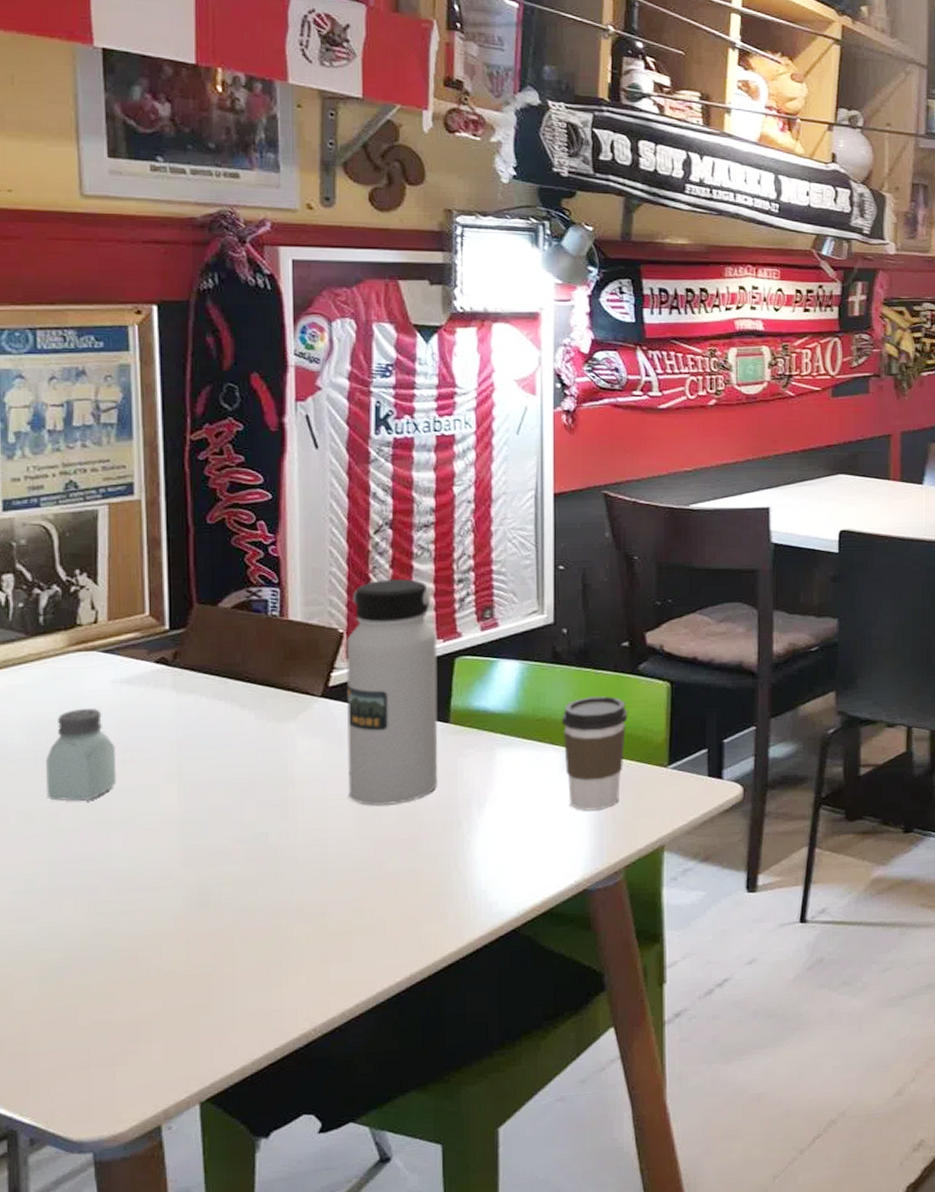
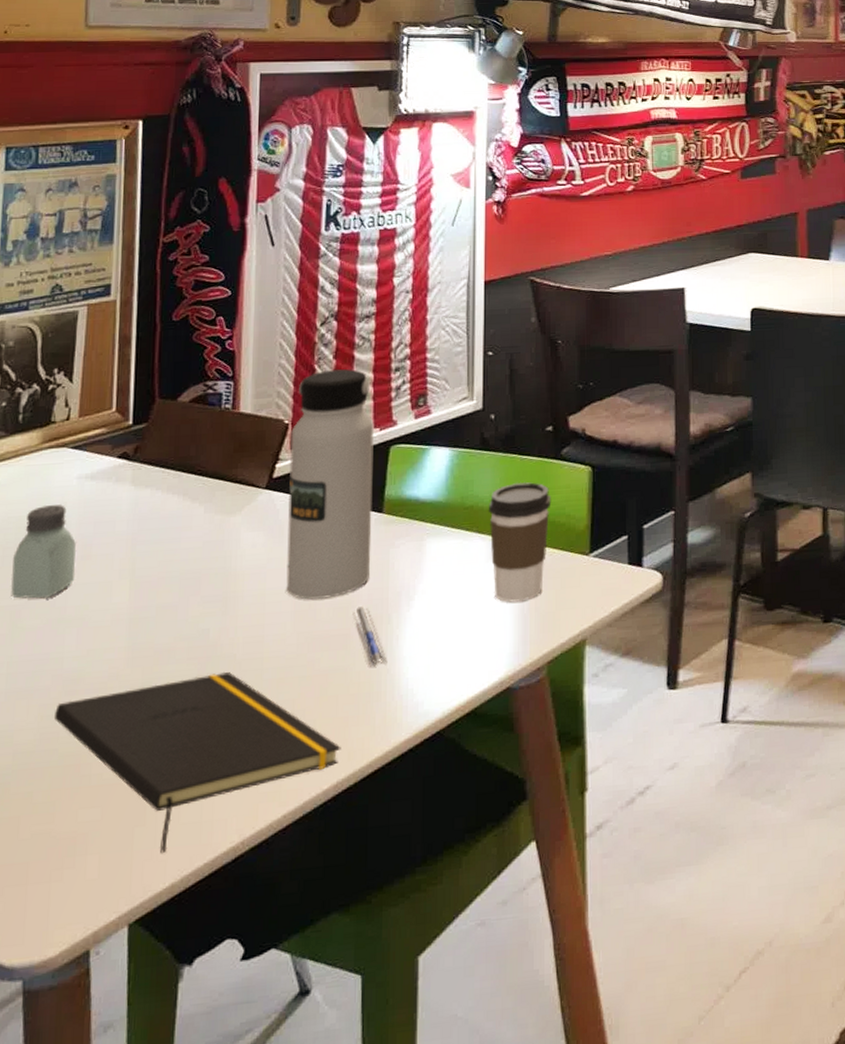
notepad: none [106,873,413,1040] -> present [55,672,341,854]
pen: none [420,812,459,870] -> present [352,606,387,667]

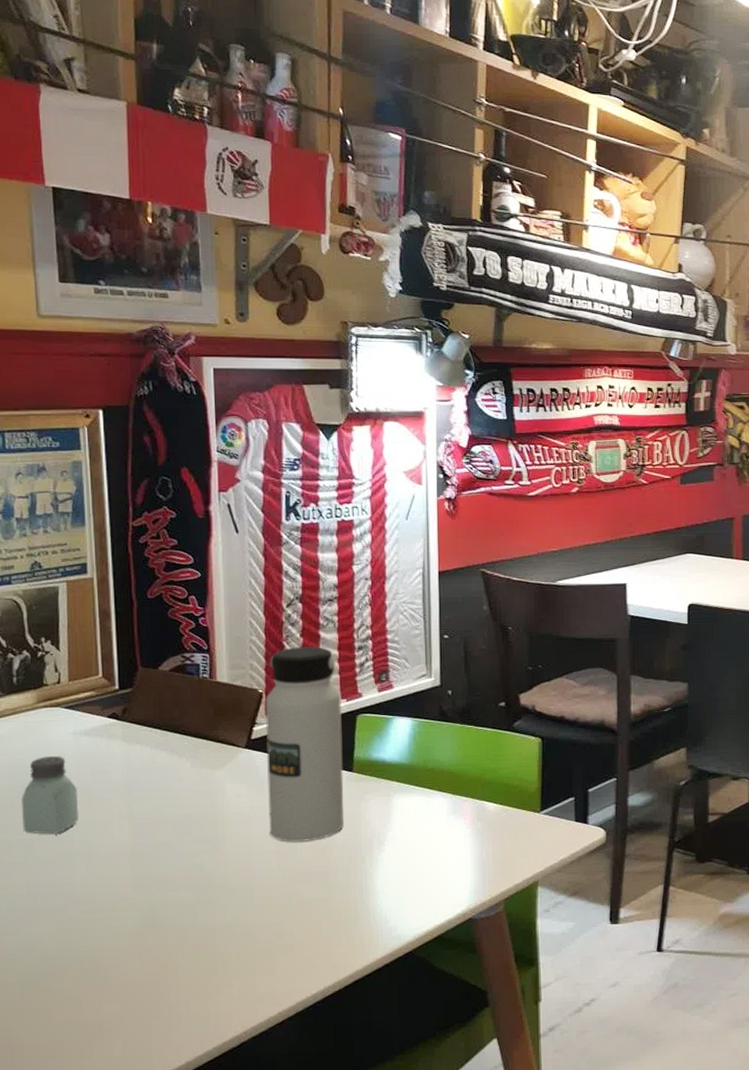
notepad: present [55,672,341,854] -> none [73,899,326,1039]
pen: present [352,606,387,667] -> none [330,849,363,898]
coffee cup: present [488,482,552,603] -> none [448,749,505,850]

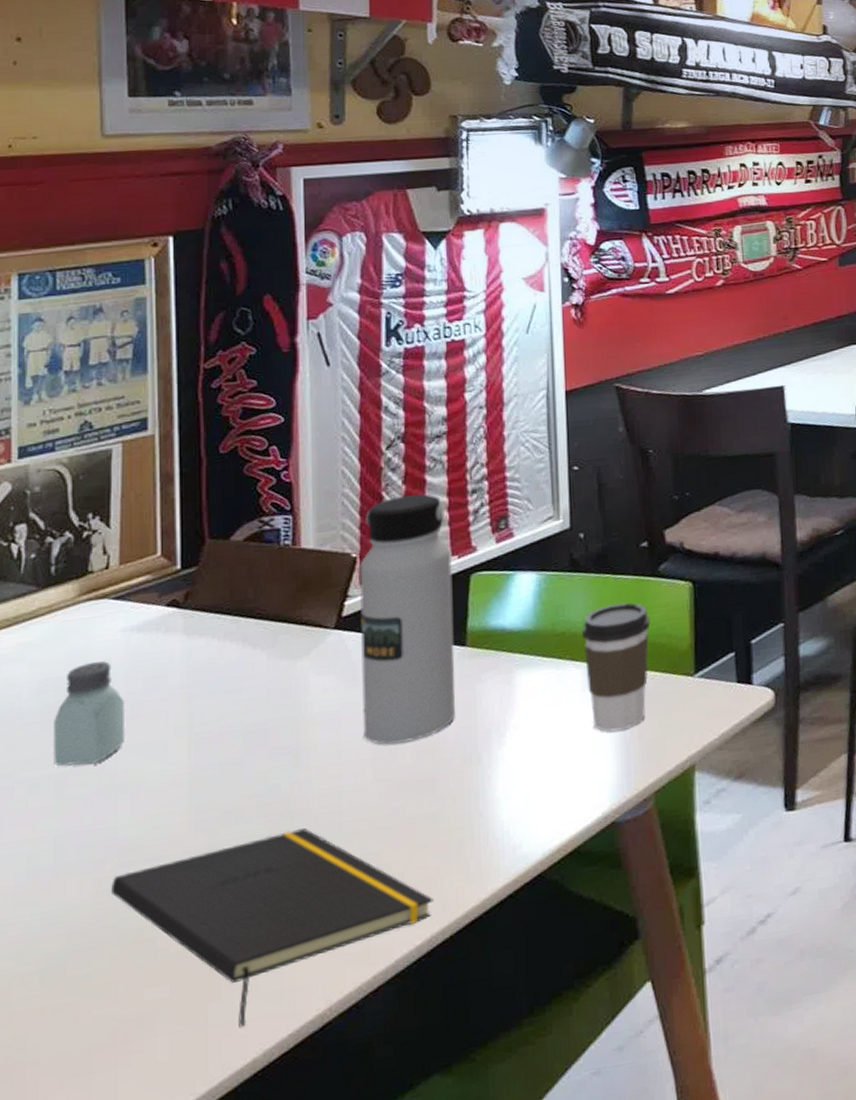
notepad: none [73,899,326,1039] -> present [111,828,434,1028]
coffee cup: none [448,749,505,850] -> present [581,602,651,732]

